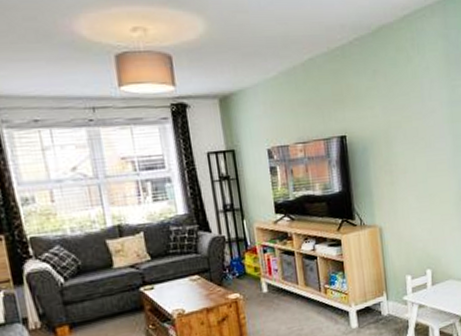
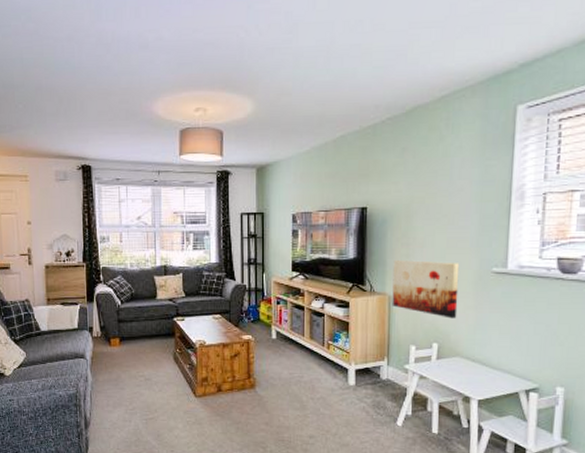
wall art: none [379,185,445,243] -> present [392,259,460,319]

